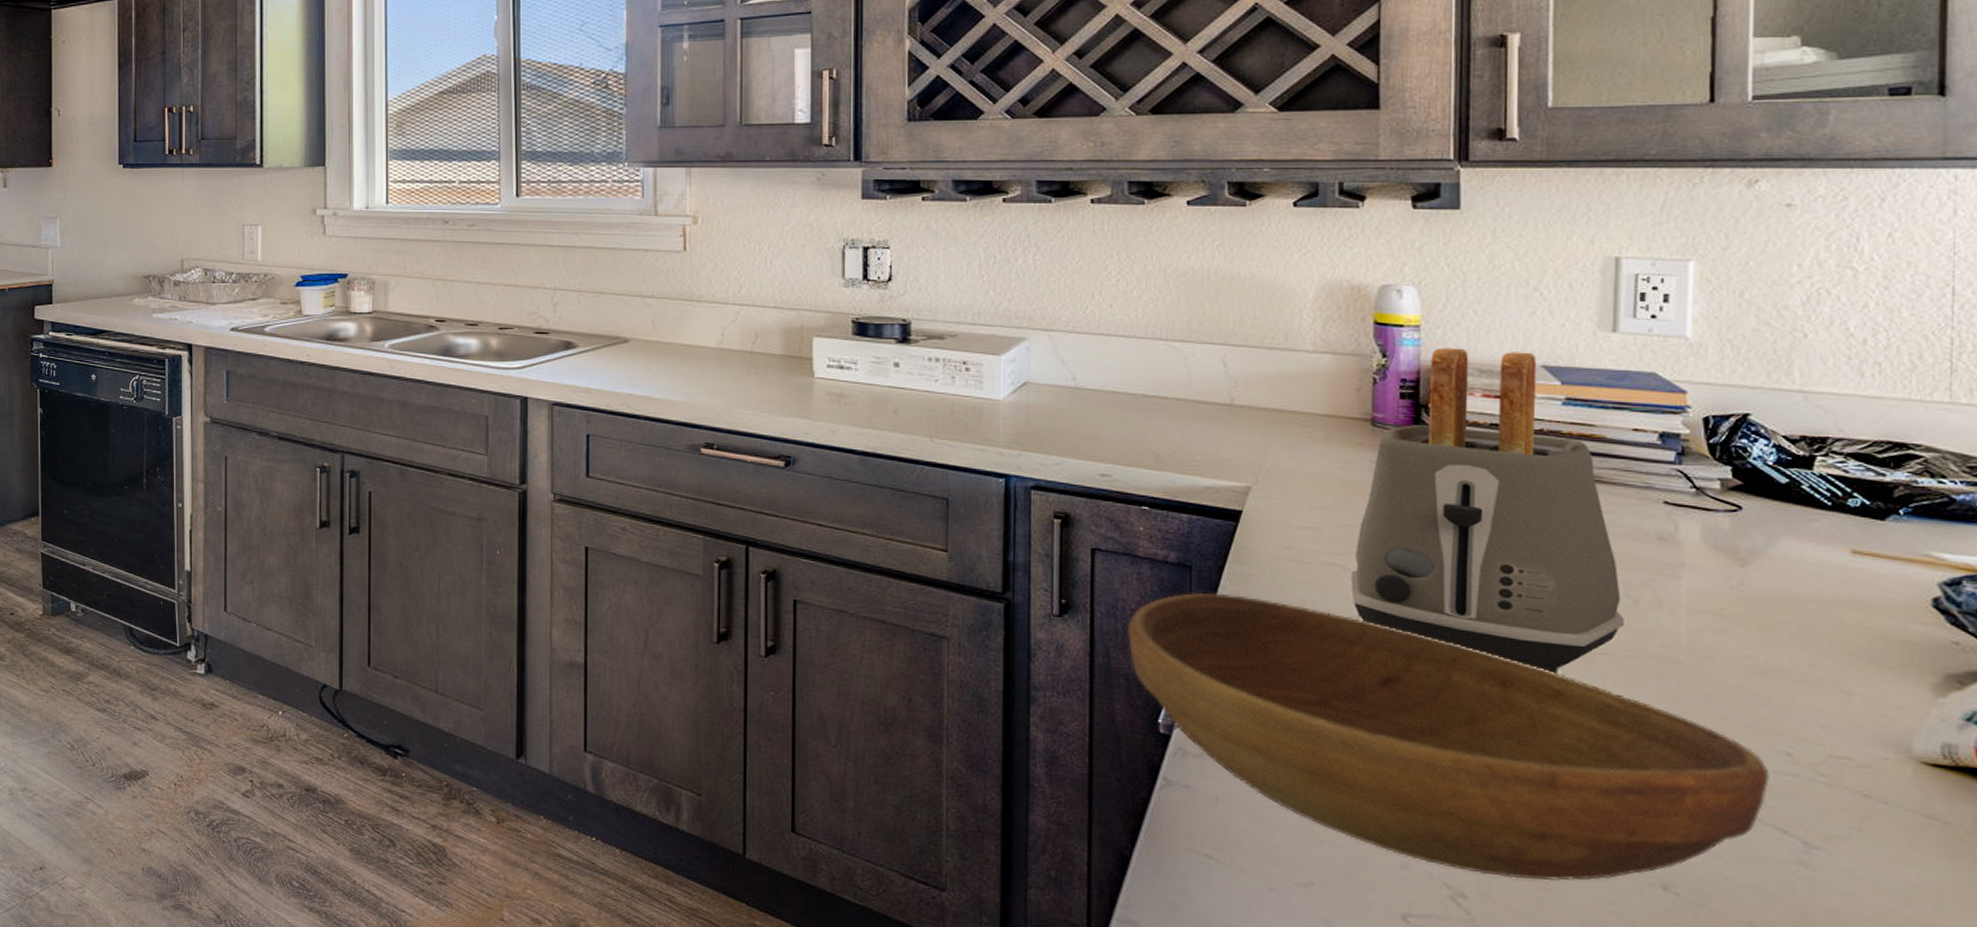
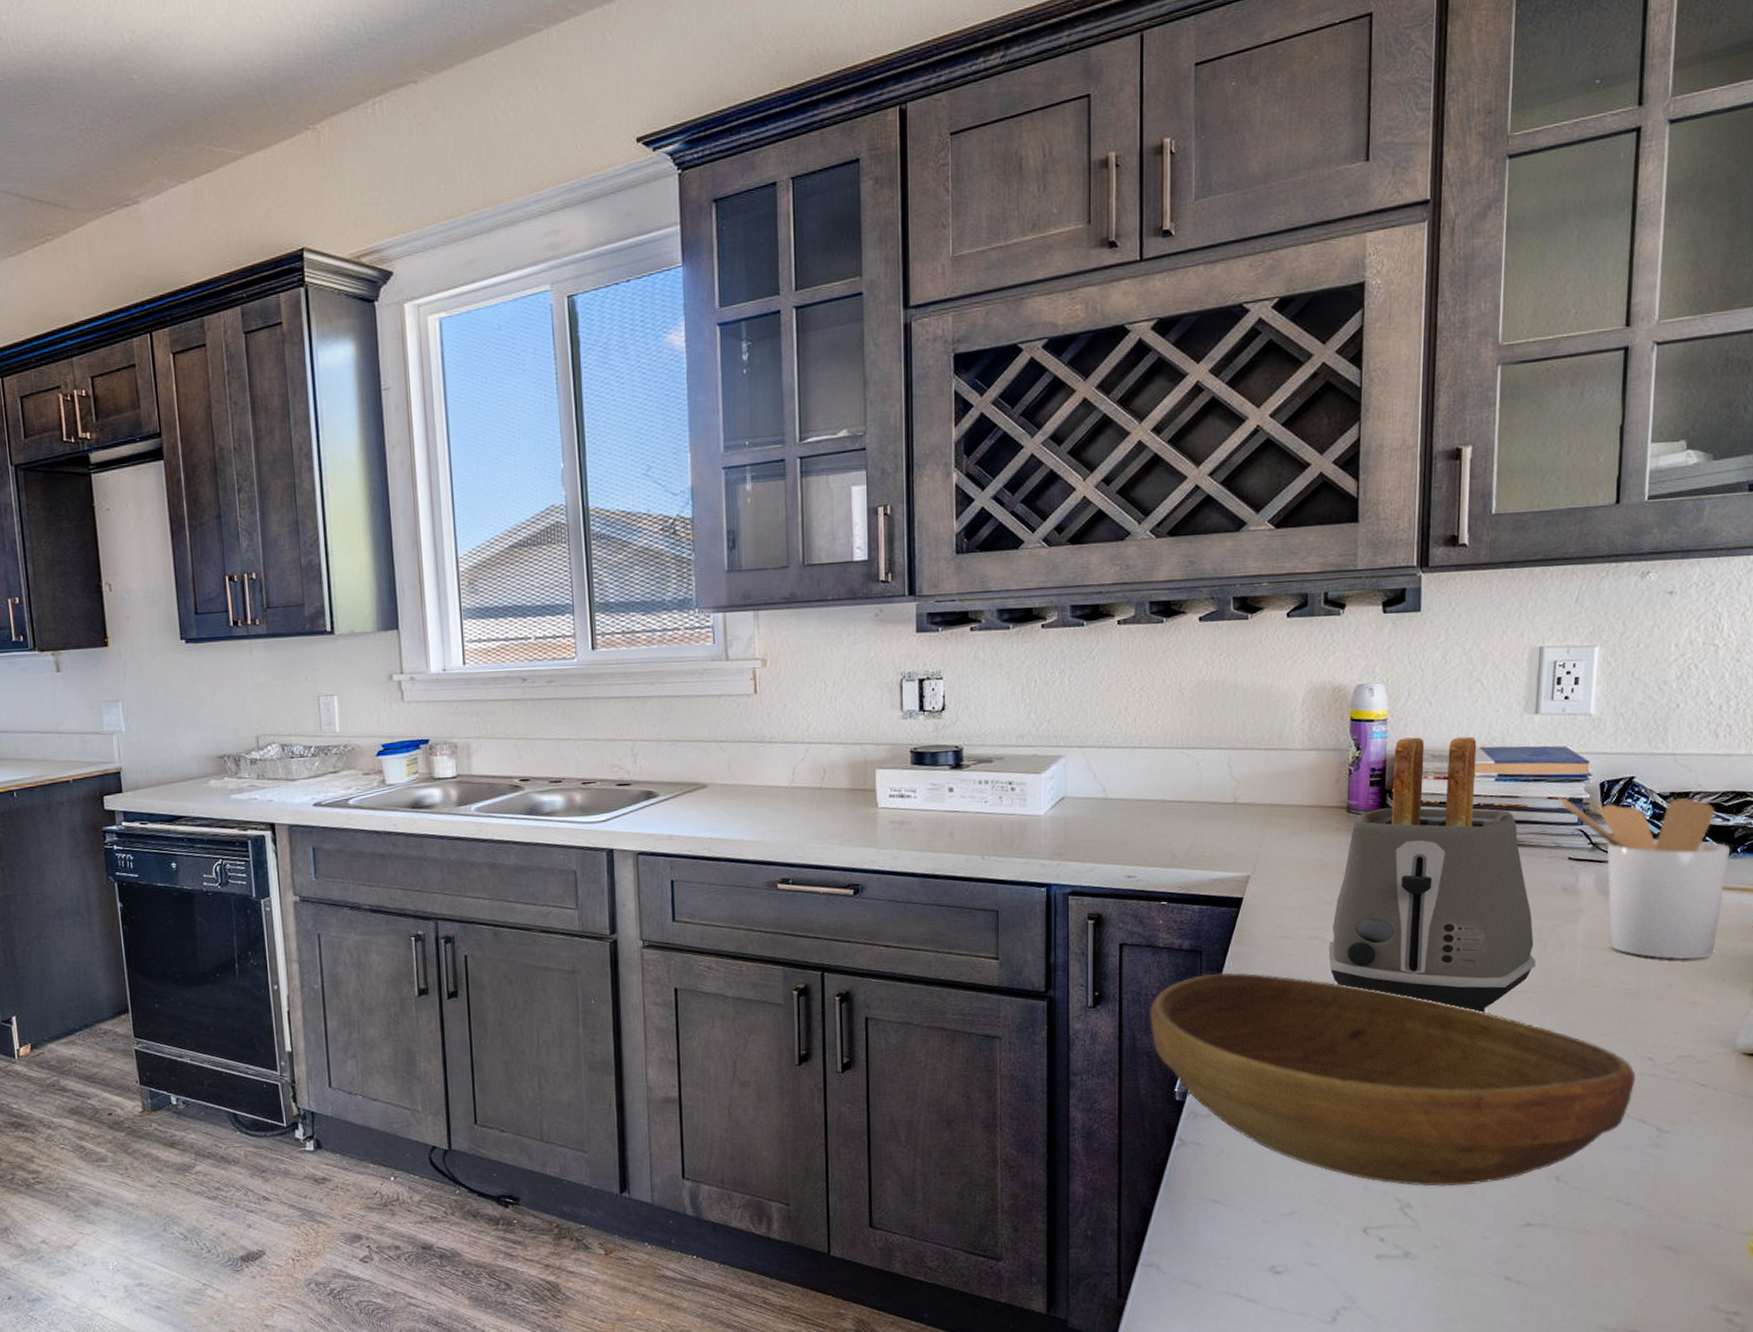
utensil holder: none [1649,431,1890,639] -> present [1560,797,1731,960]

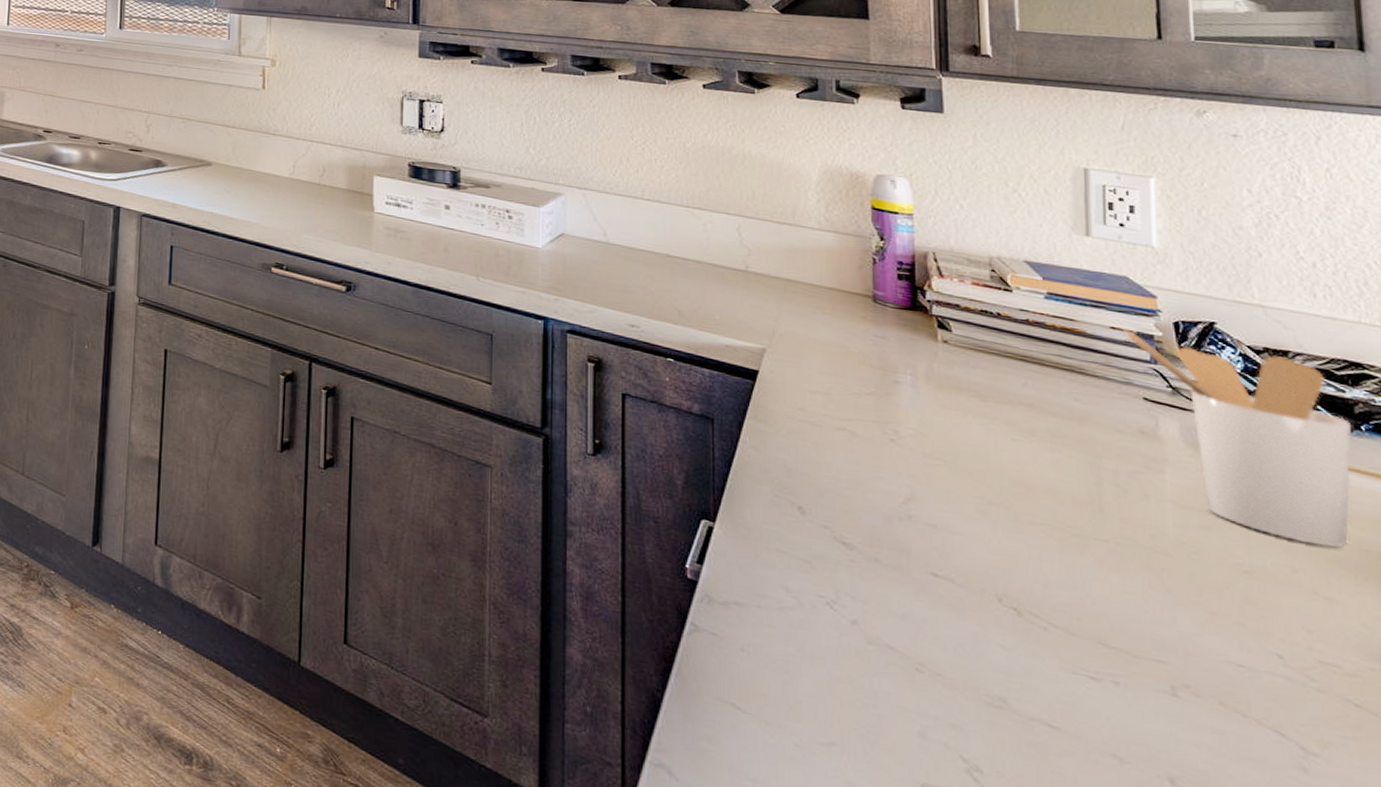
bowl: present [1150,973,1636,1187] -> none [656,444,1264,767]
toaster: present [1328,736,1536,1013] -> none [859,236,1115,555]

